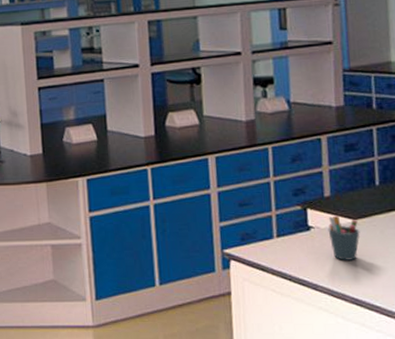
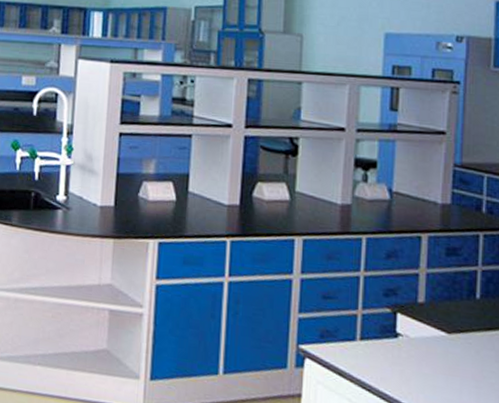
pen holder: present [328,215,360,261] -> none [417,325,453,380]

